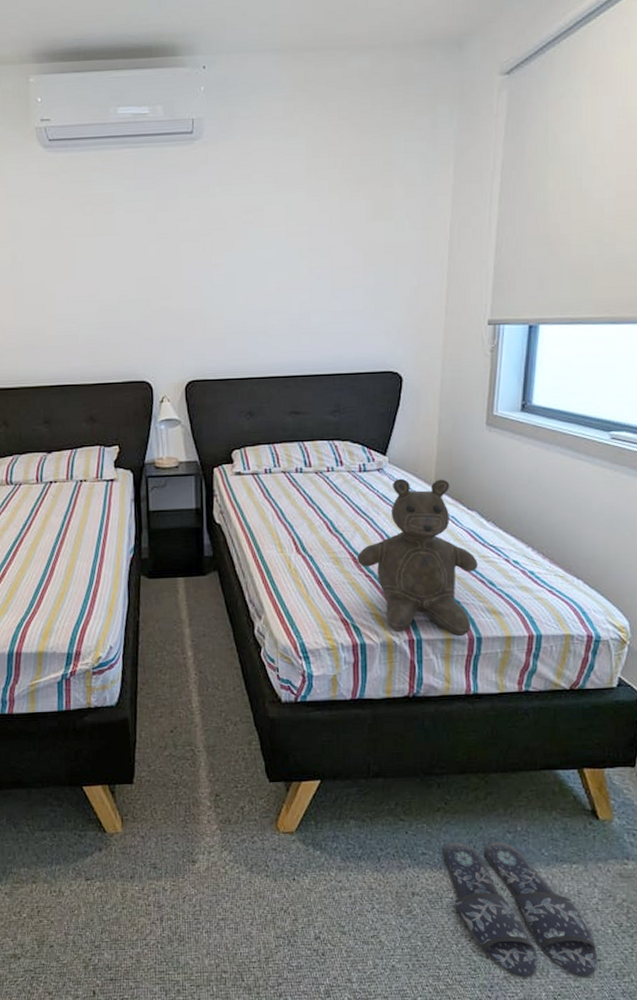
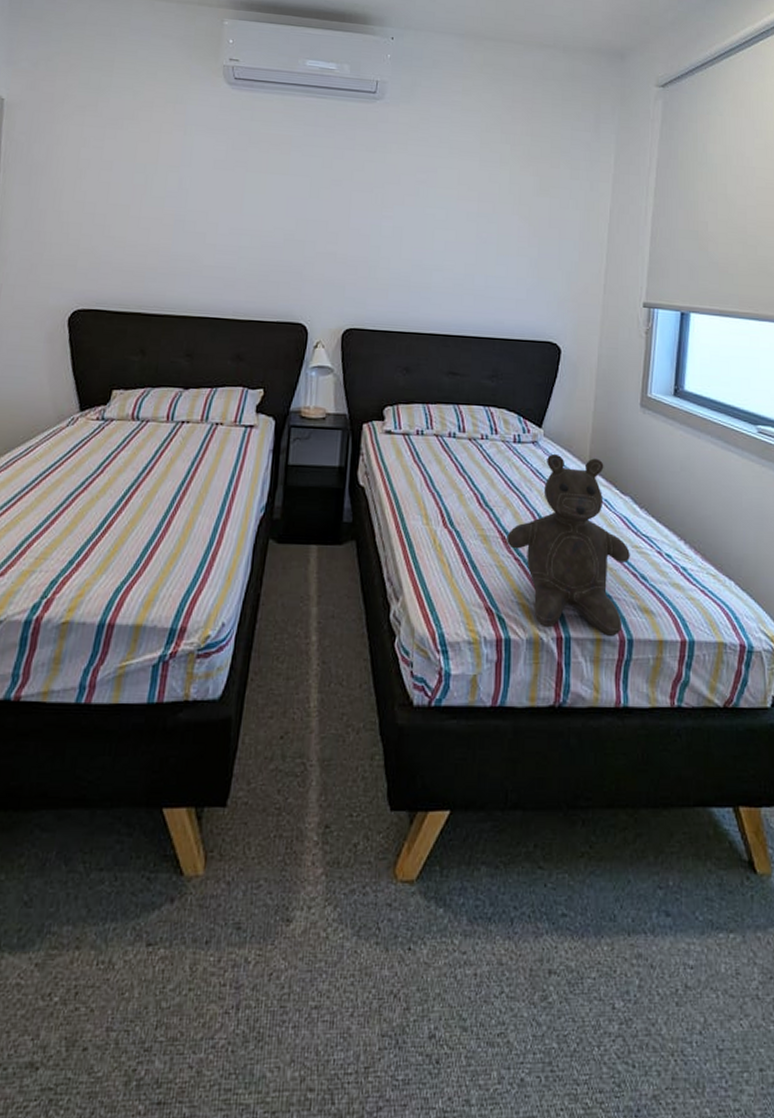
slippers: present [443,841,597,978] -> none [586,899,759,1097]

